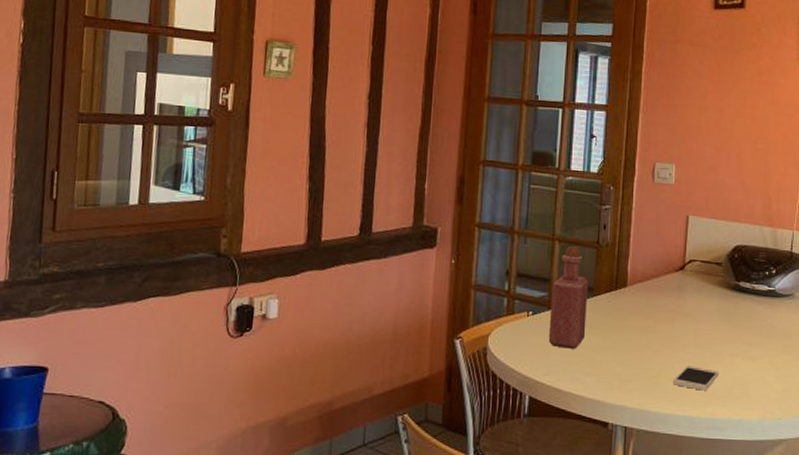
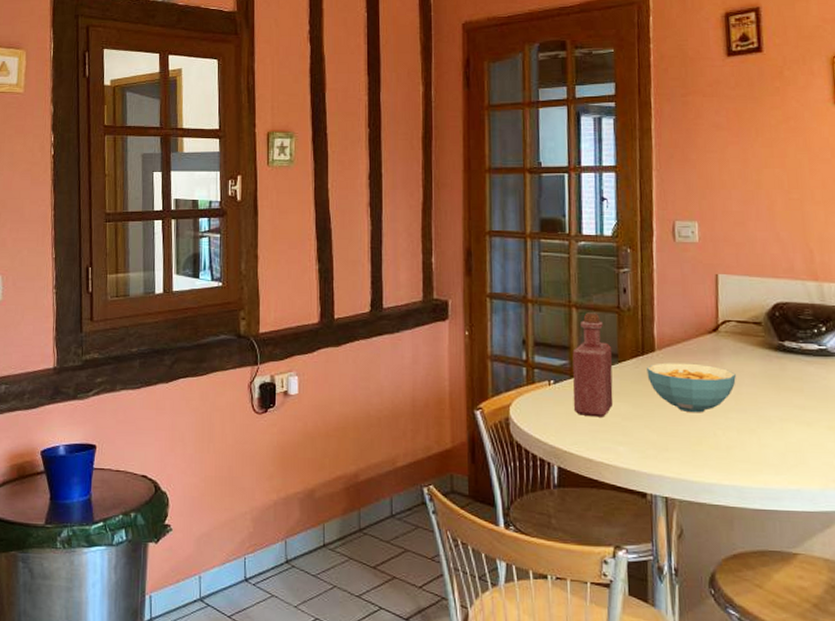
cereal bowl: none [618,298,696,347] -> present [647,363,736,413]
smartphone: present [673,366,718,391] -> none [716,432,768,459]

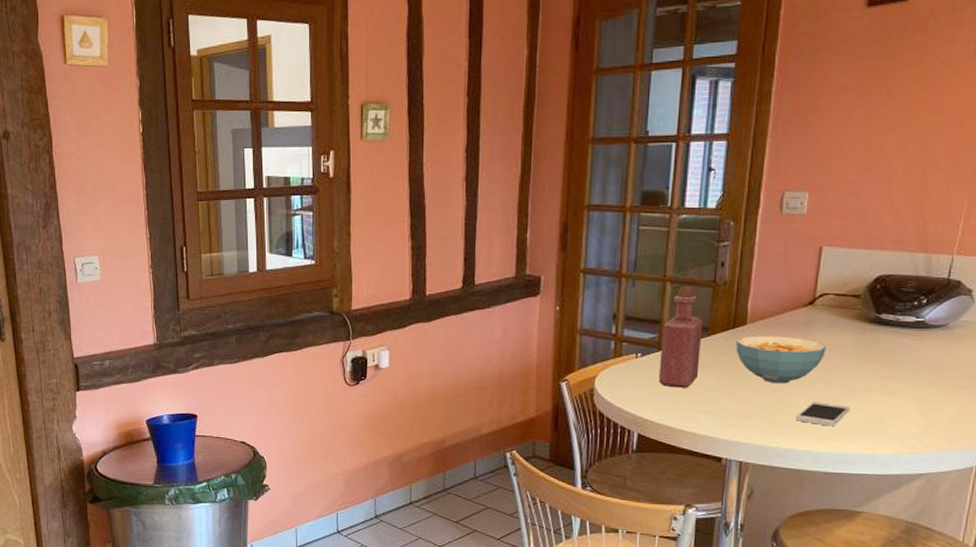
smartphone: none [716,432,768,459] -> present [796,402,850,426]

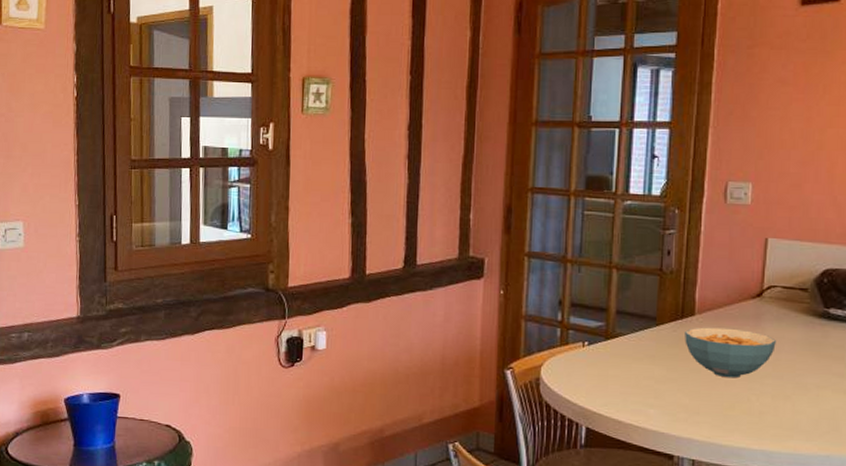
bottle: present [658,287,704,388] -> none [606,274,651,380]
smartphone: present [796,402,850,426] -> none [748,398,802,425]

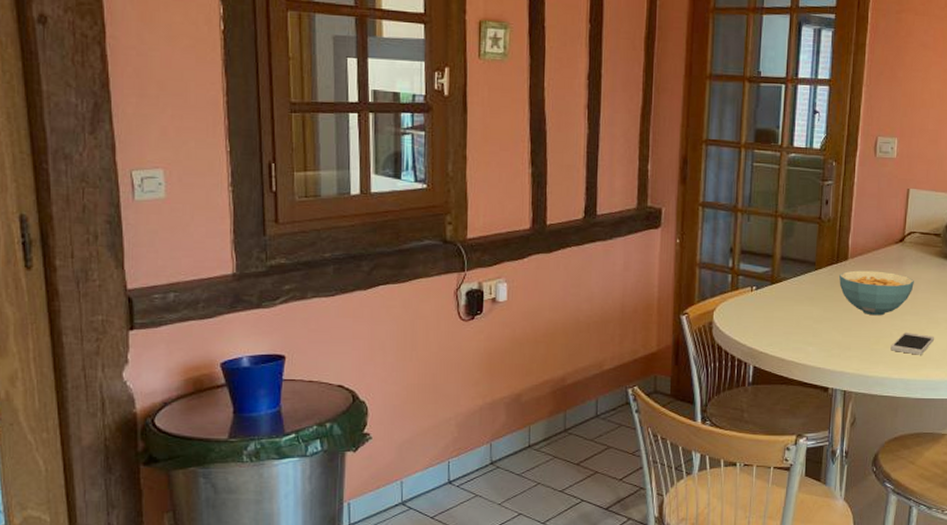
smartphone: none [748,398,802,425] -> present [890,333,934,355]

